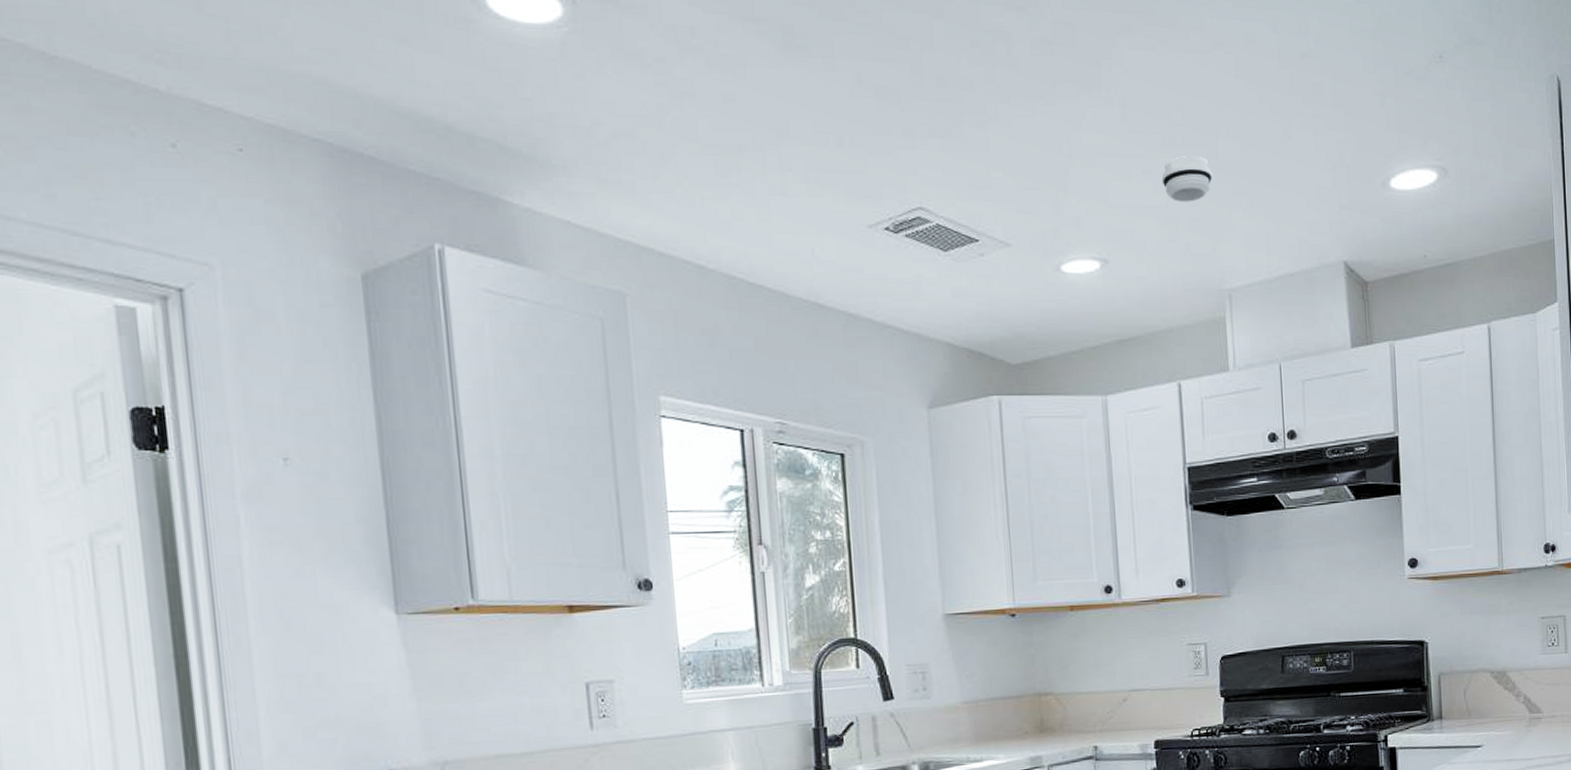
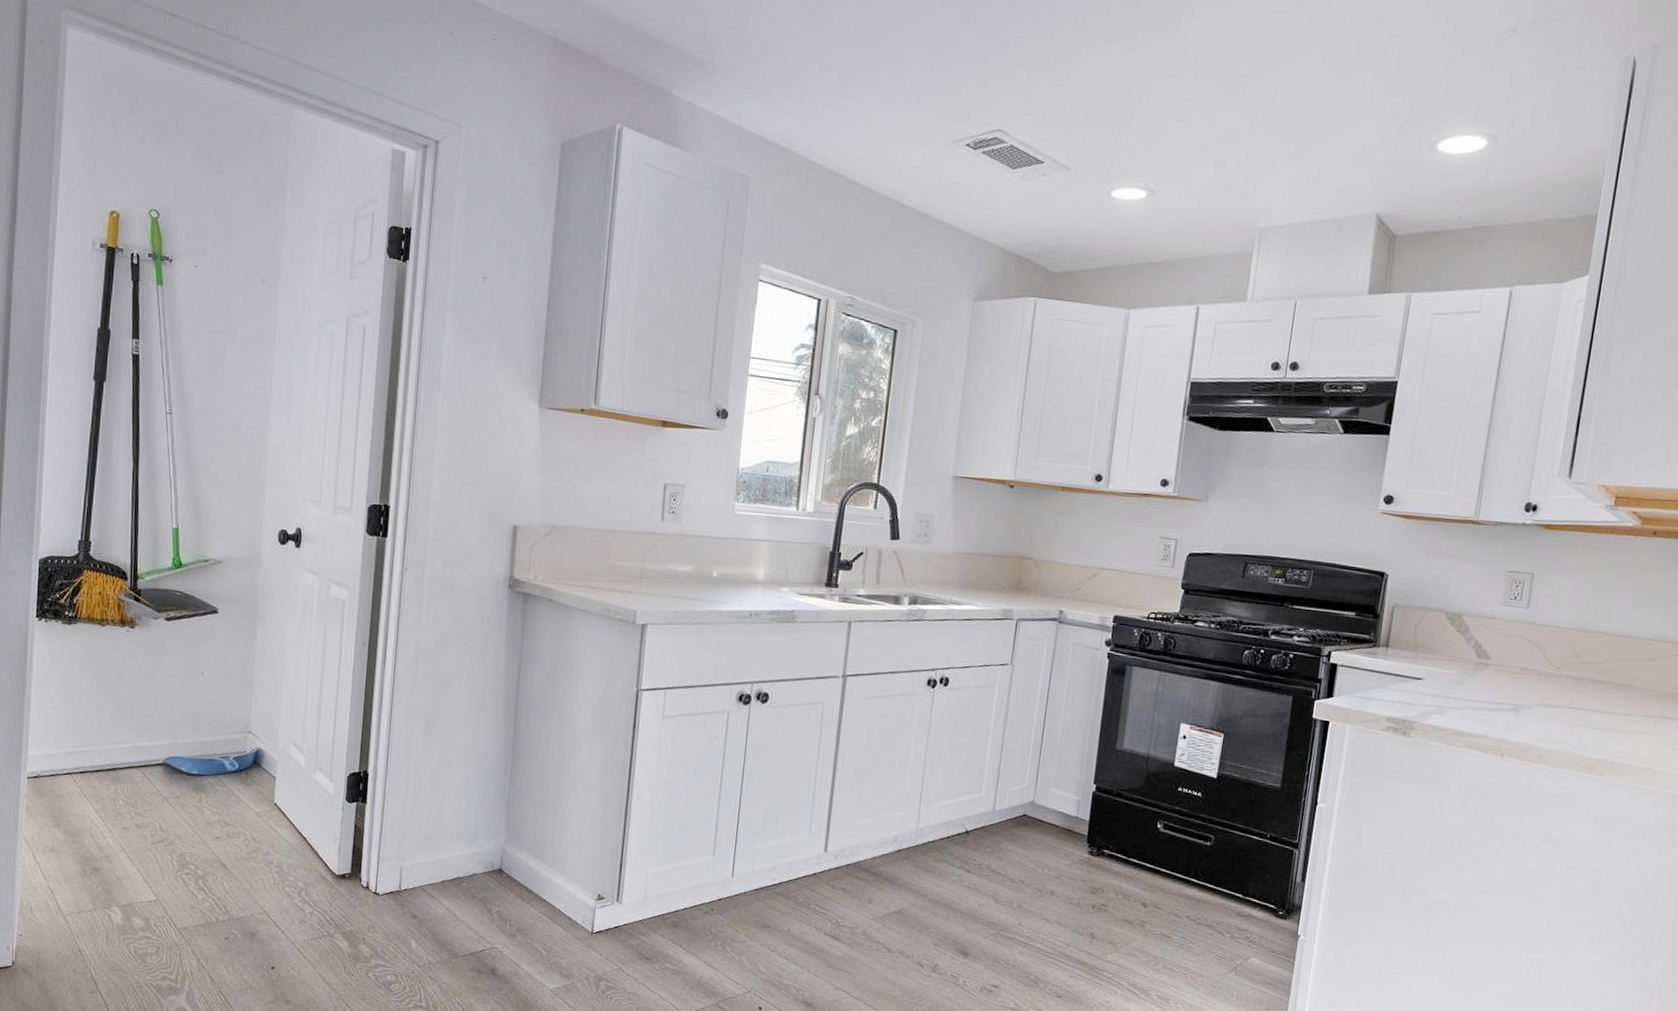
smoke detector: present [1161,156,1213,202] -> none [1217,104,1266,147]

